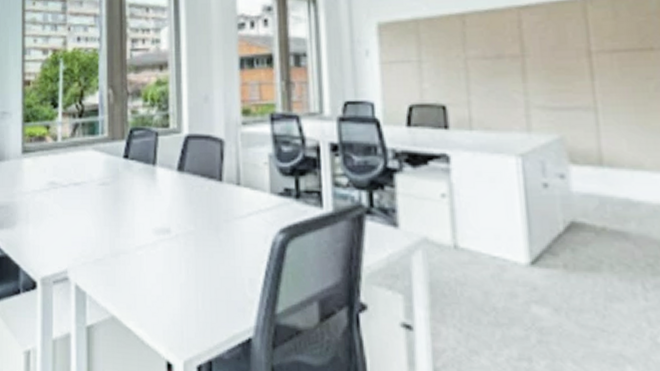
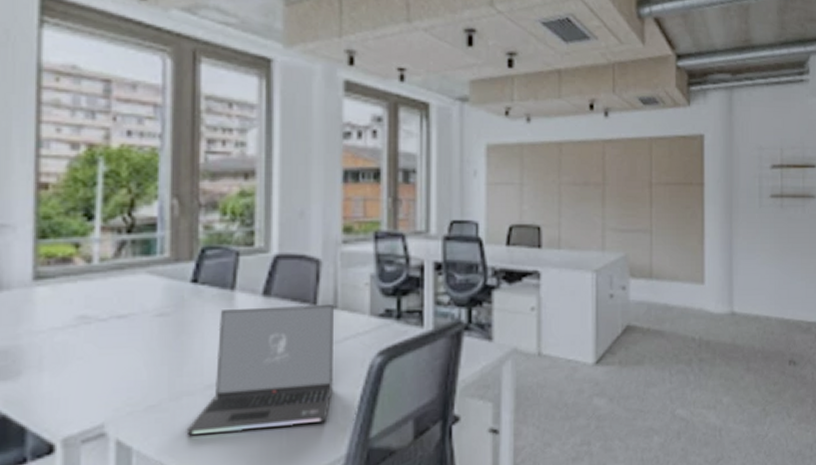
laptop: none [123,180,240,293] -> present [186,304,335,436]

